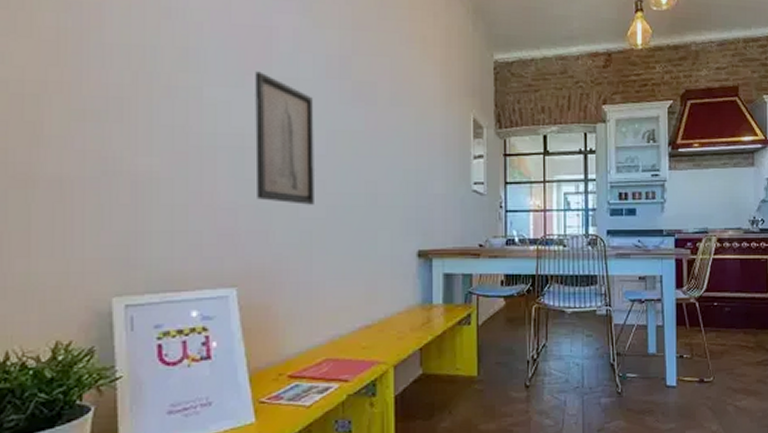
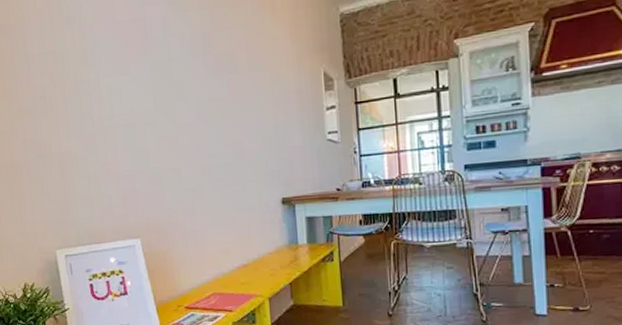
wall art: present [255,71,314,205] -> none [137,58,193,167]

